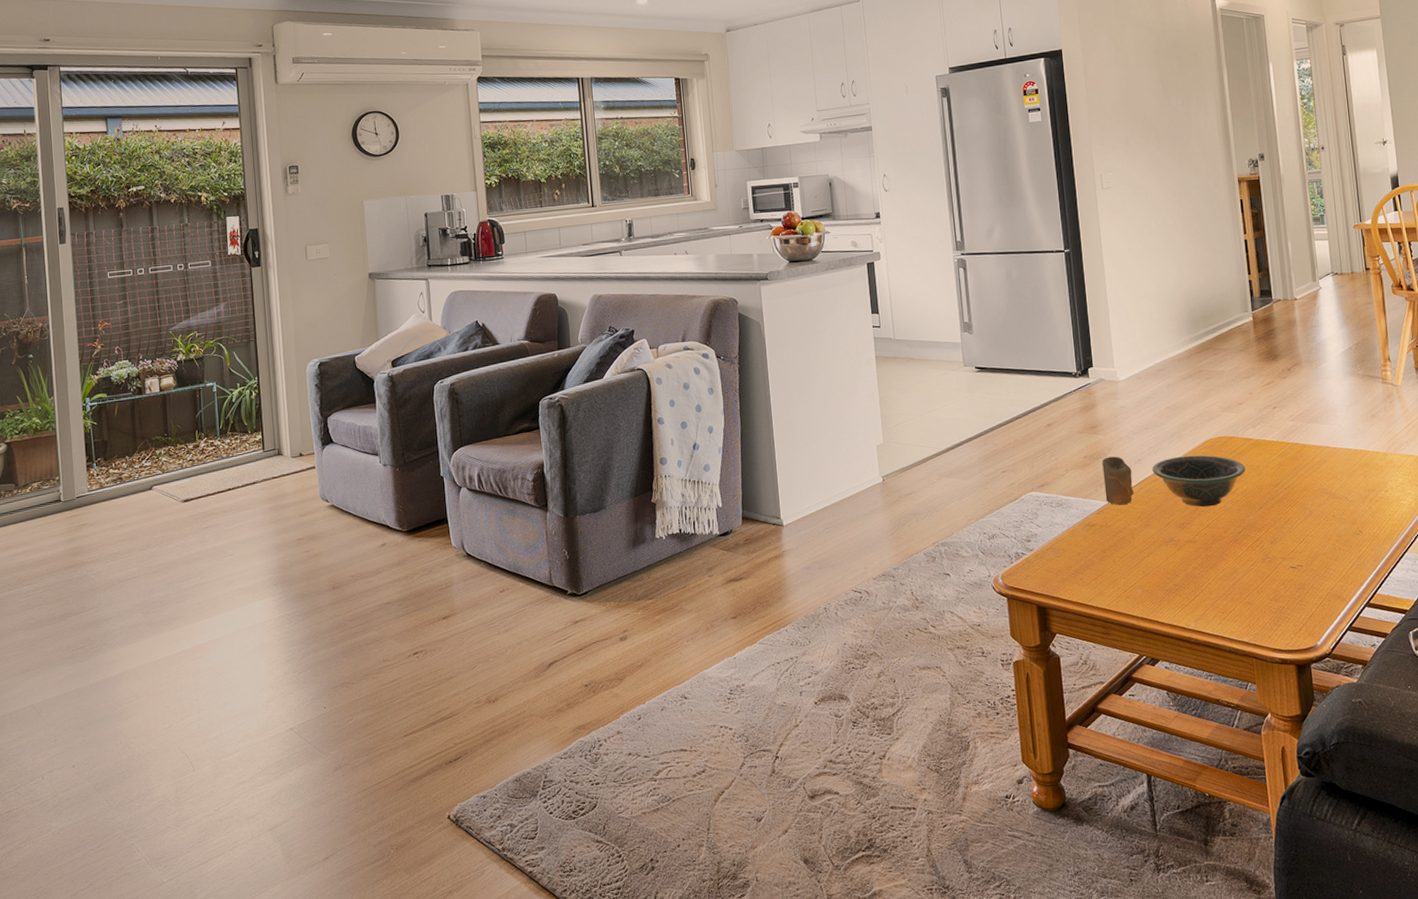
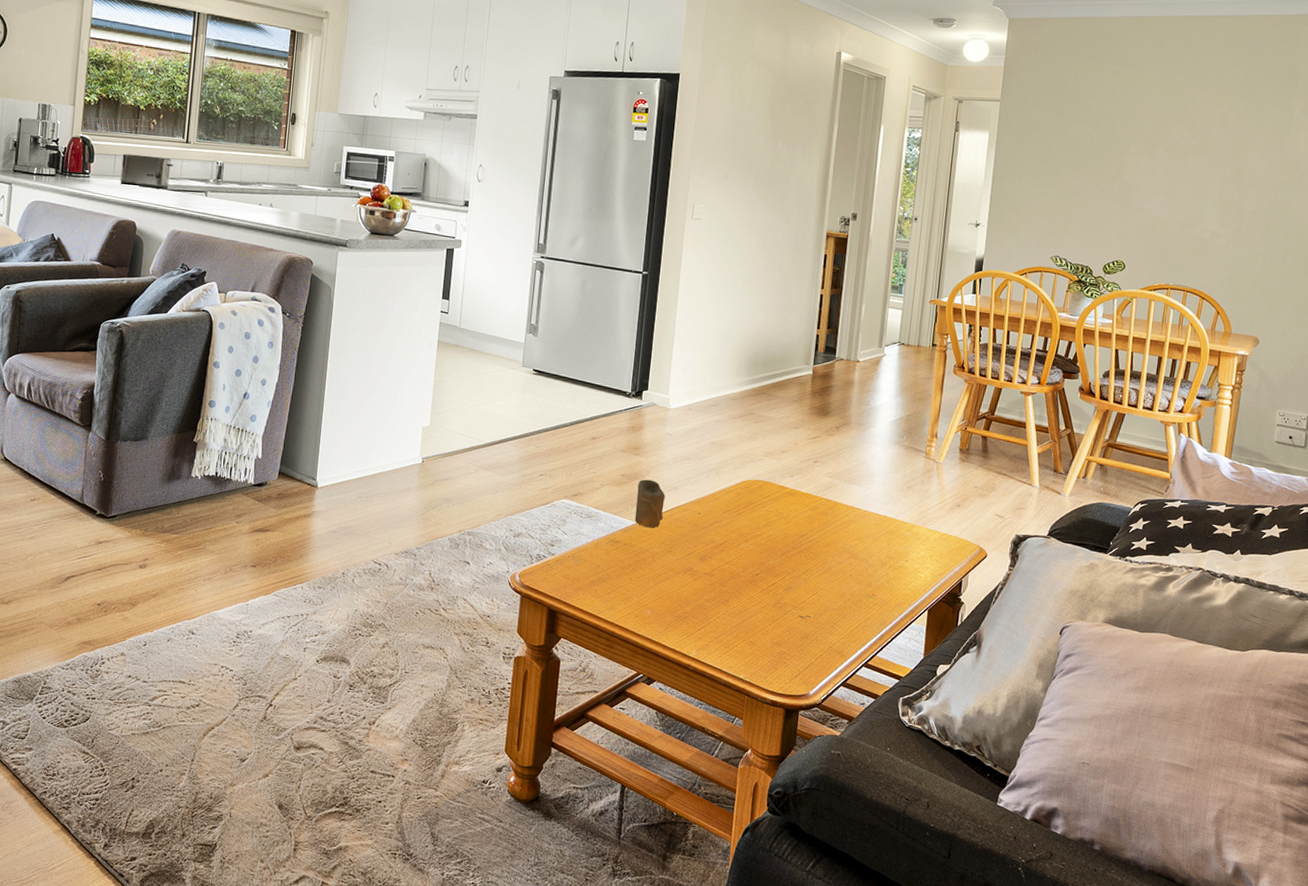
toaster: none [532,225,584,261] -> present [120,153,174,190]
decorative bowl: present [1152,455,1246,508] -> none [685,491,776,545]

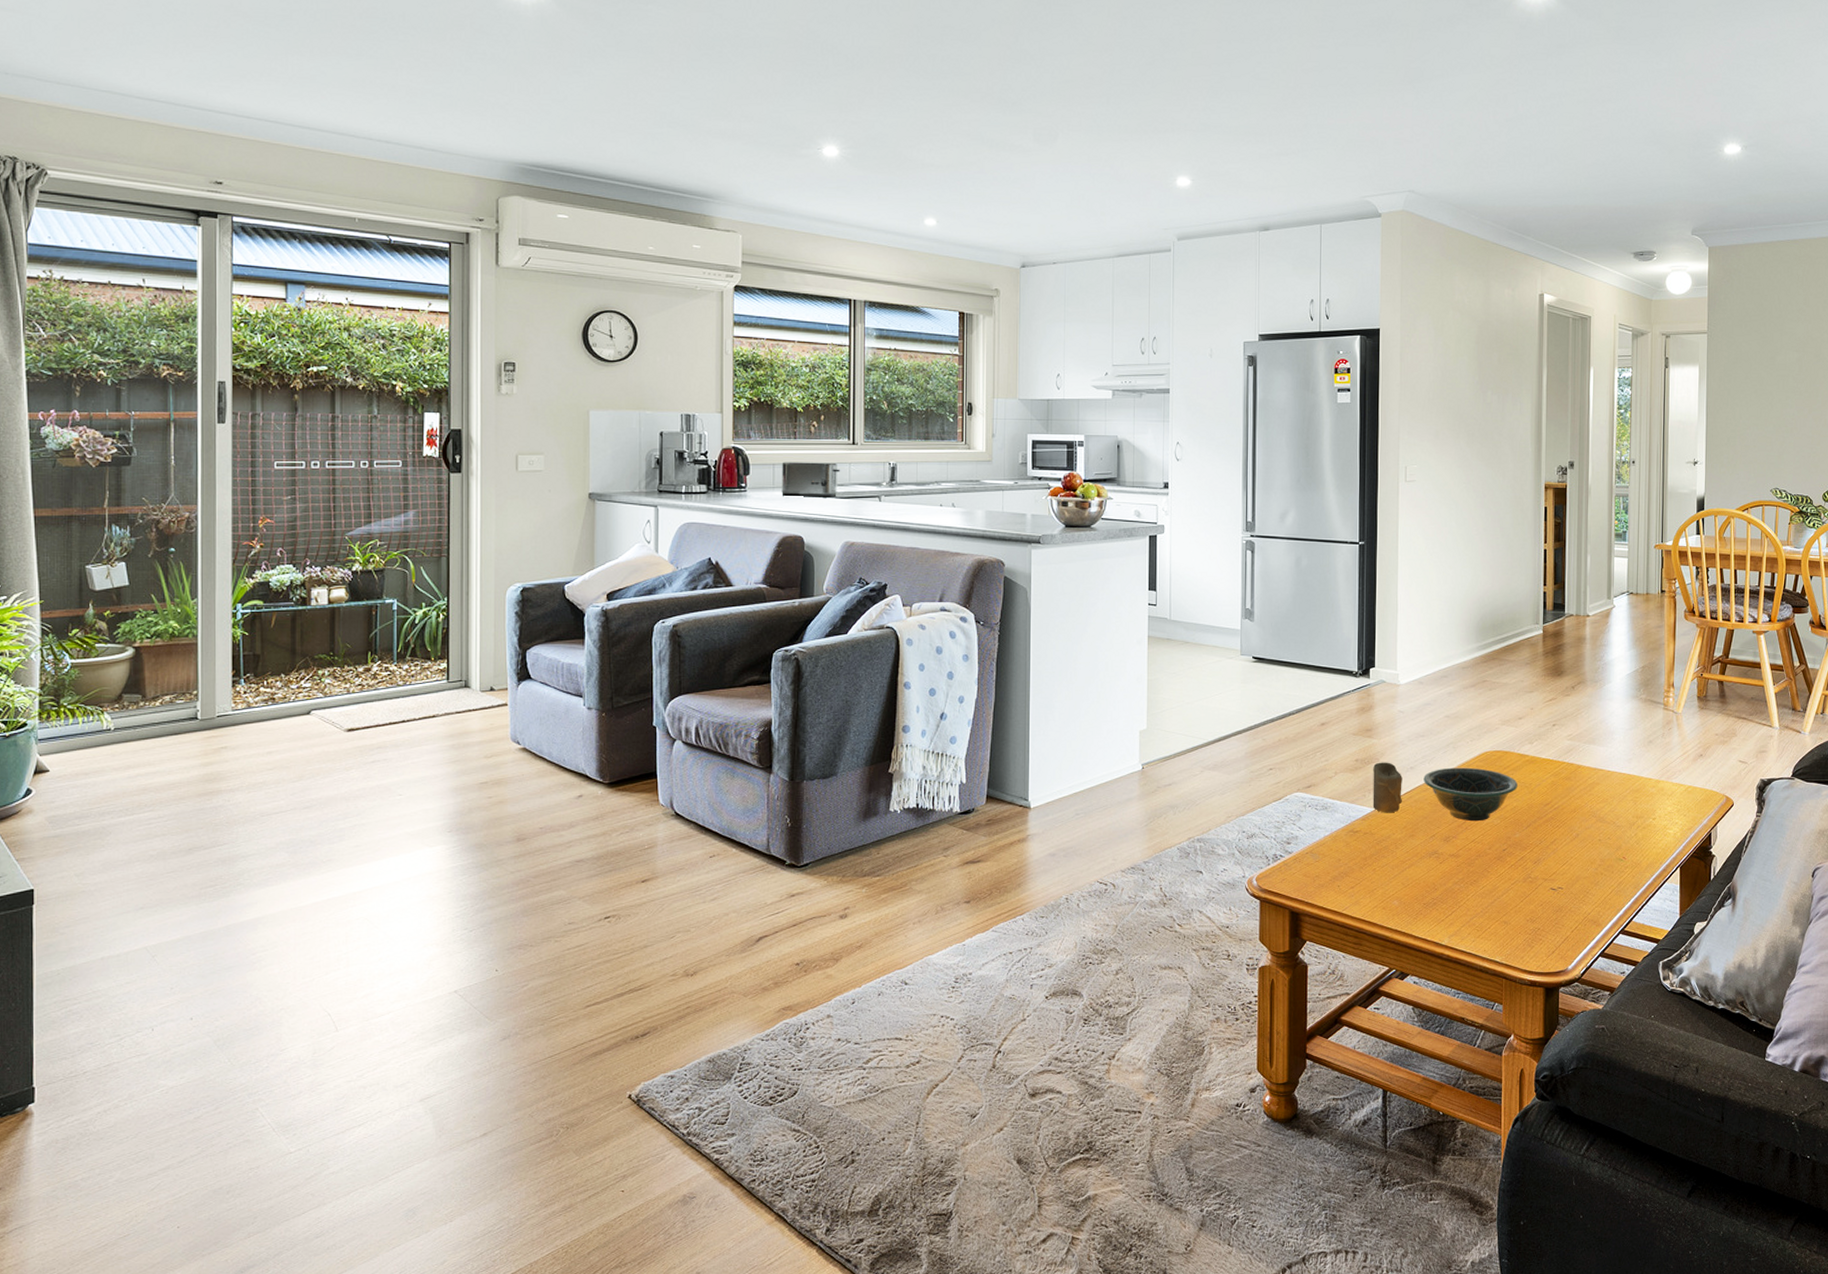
decorative bowl: none [685,491,776,545] -> present [1423,767,1518,822]

